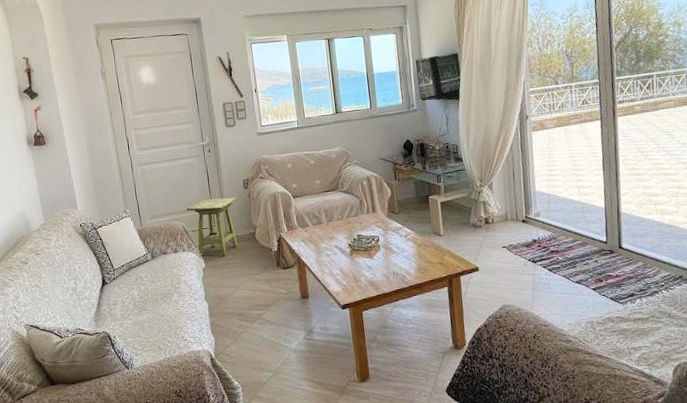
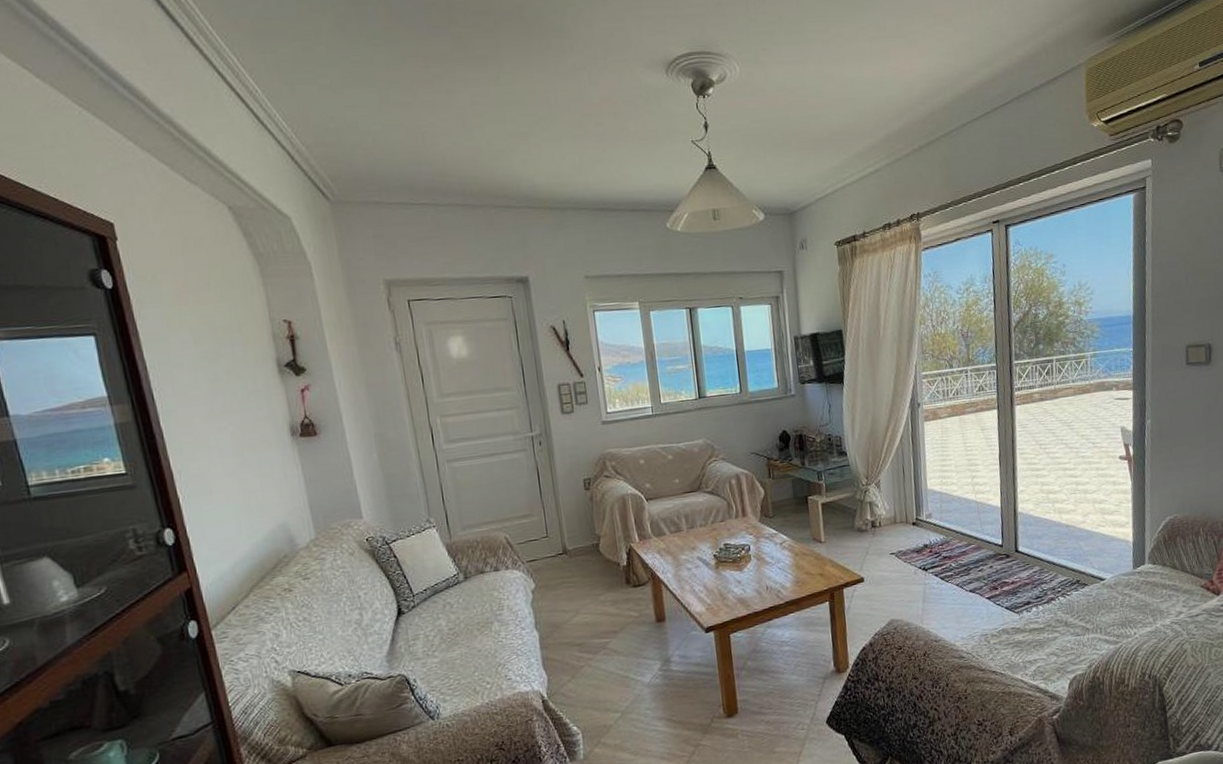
side table: present [187,197,238,257] -> none [511,501,577,575]

